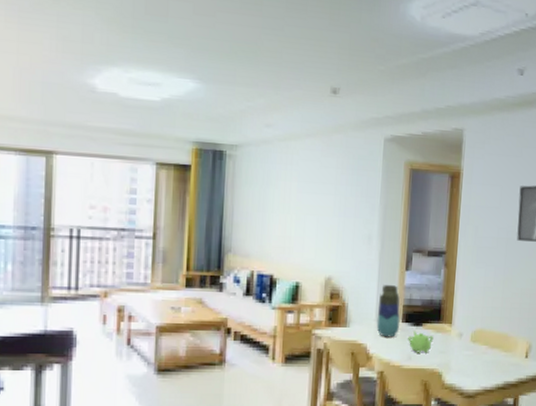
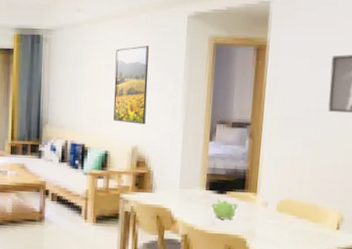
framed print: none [305,168,344,253] -> present [113,46,149,125]
vase: present [376,285,400,338] -> none [180,154,204,204]

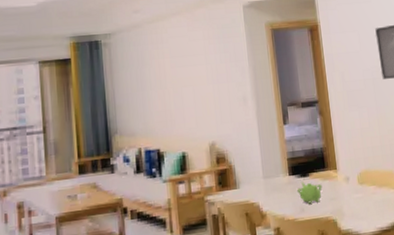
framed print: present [113,46,149,125] -> none [179,39,219,120]

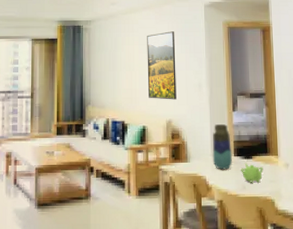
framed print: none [179,39,219,120] -> present [147,31,177,100]
vase: none [263,140,288,193] -> present [212,124,233,170]

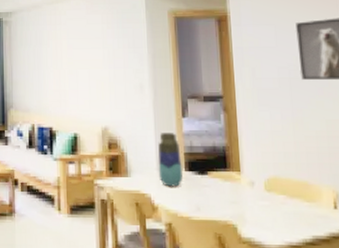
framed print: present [147,31,177,100] -> none [77,23,113,103]
teapot: present [241,163,264,183] -> none [194,179,222,204]

